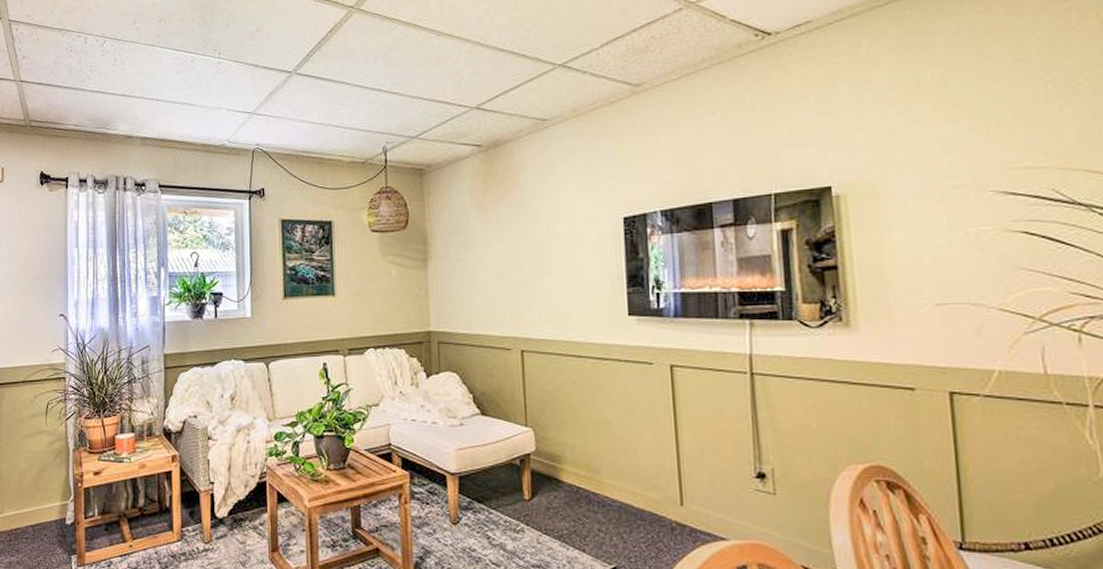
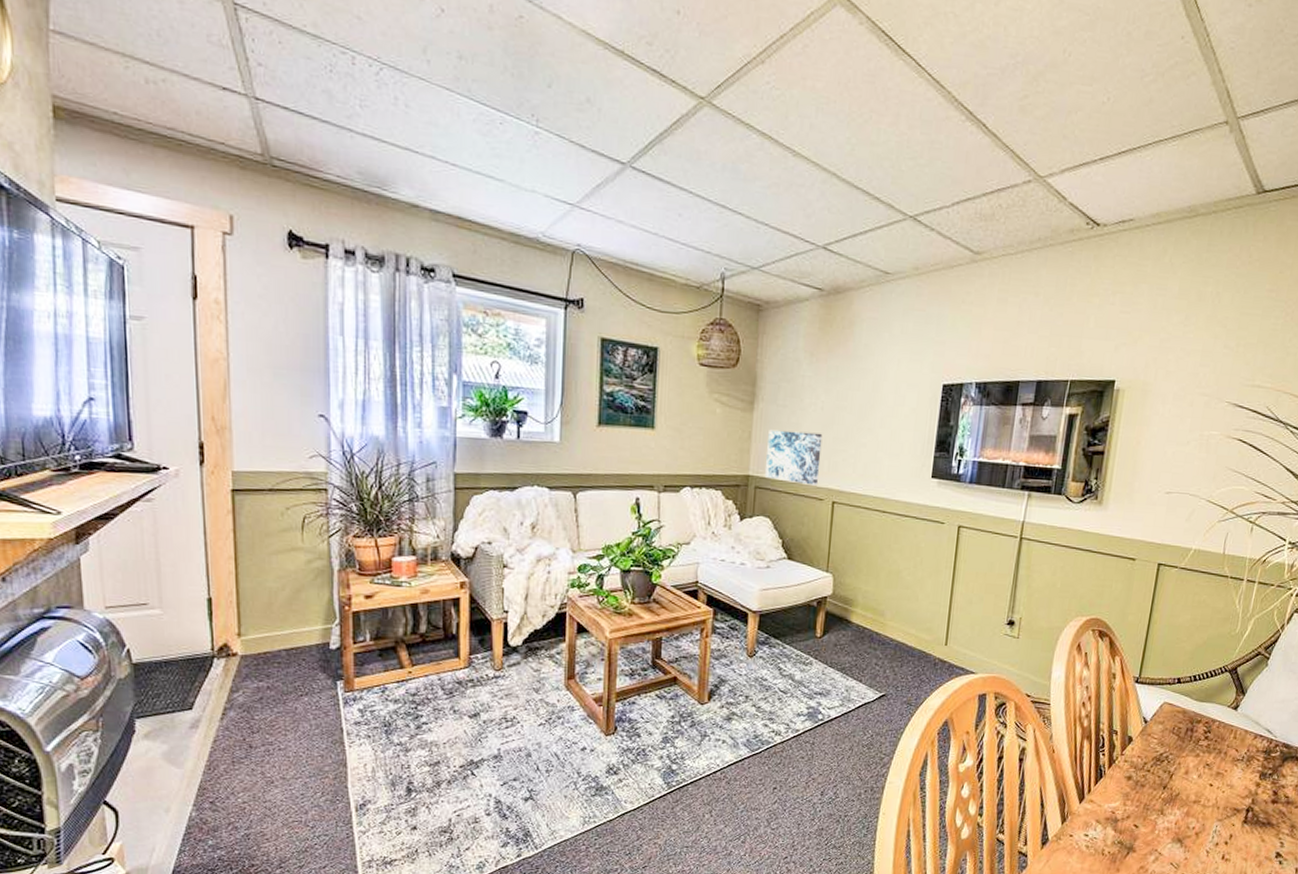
wall art: none [445,282,503,336] -> present [764,429,823,486]

